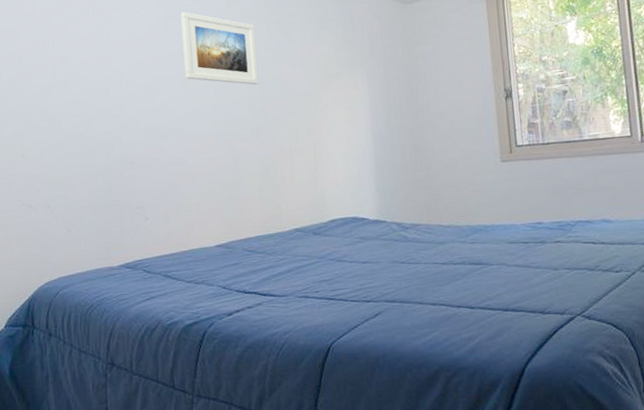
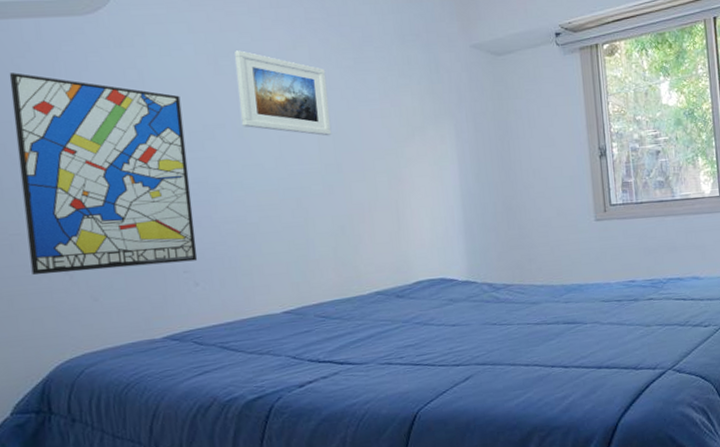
wall art: none [12,40,148,209] -> present [9,72,198,275]

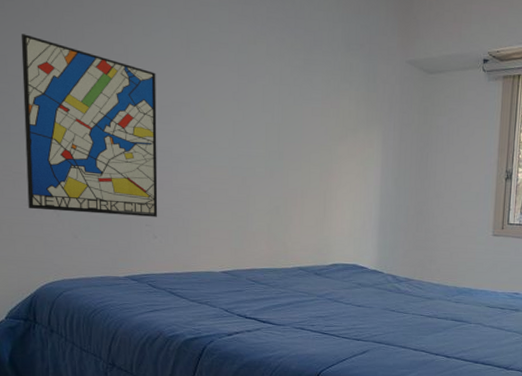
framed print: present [235,50,332,136] -> none [203,38,279,126]

